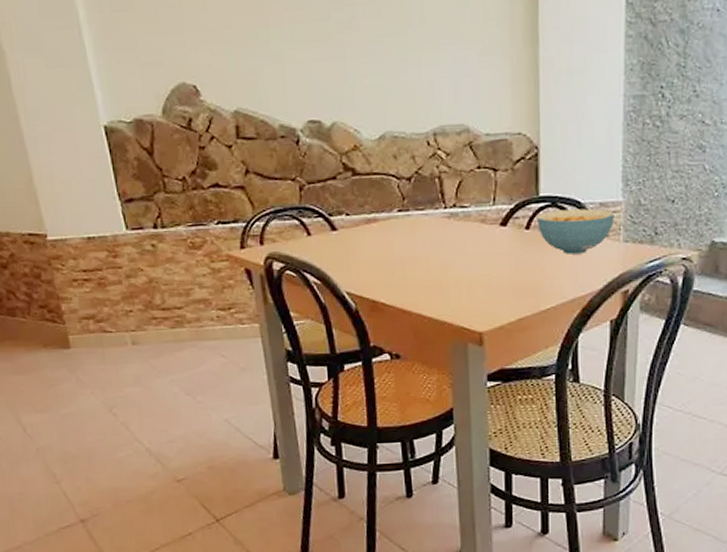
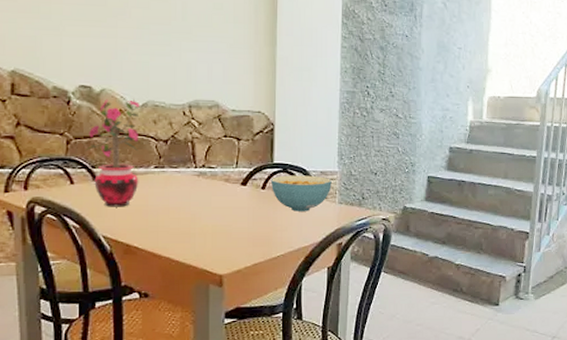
potted plant: none [319,130,382,260] -> present [85,98,141,207]

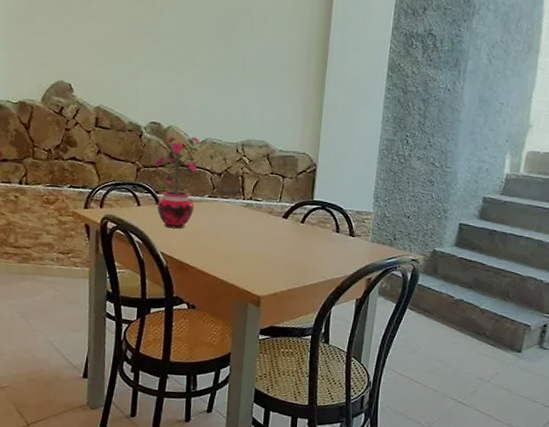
cereal bowl: present [270,175,332,211] -> none [309,212,366,247]

